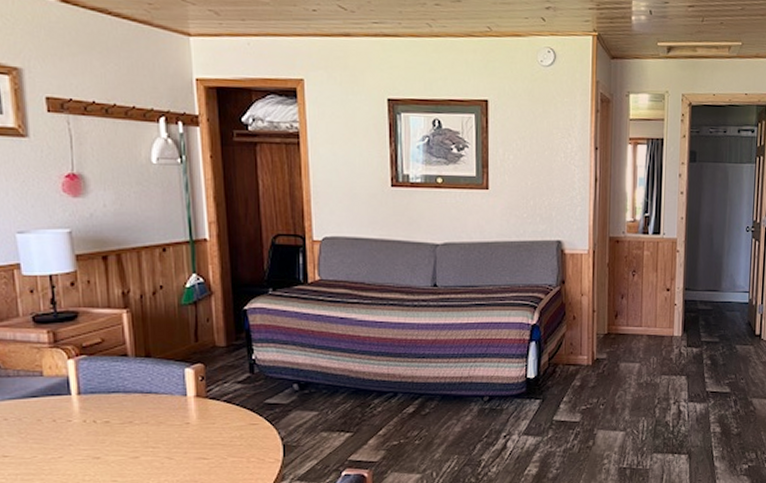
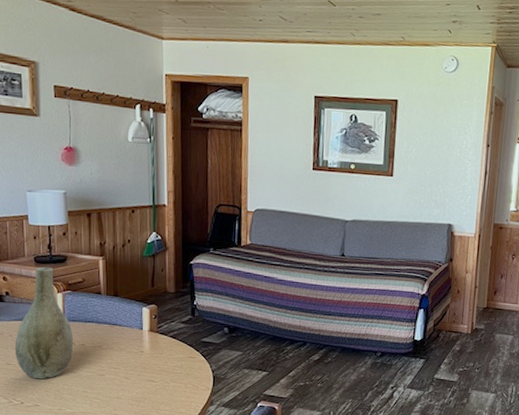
vase: none [12,327,95,472] -> present [14,266,74,380]

